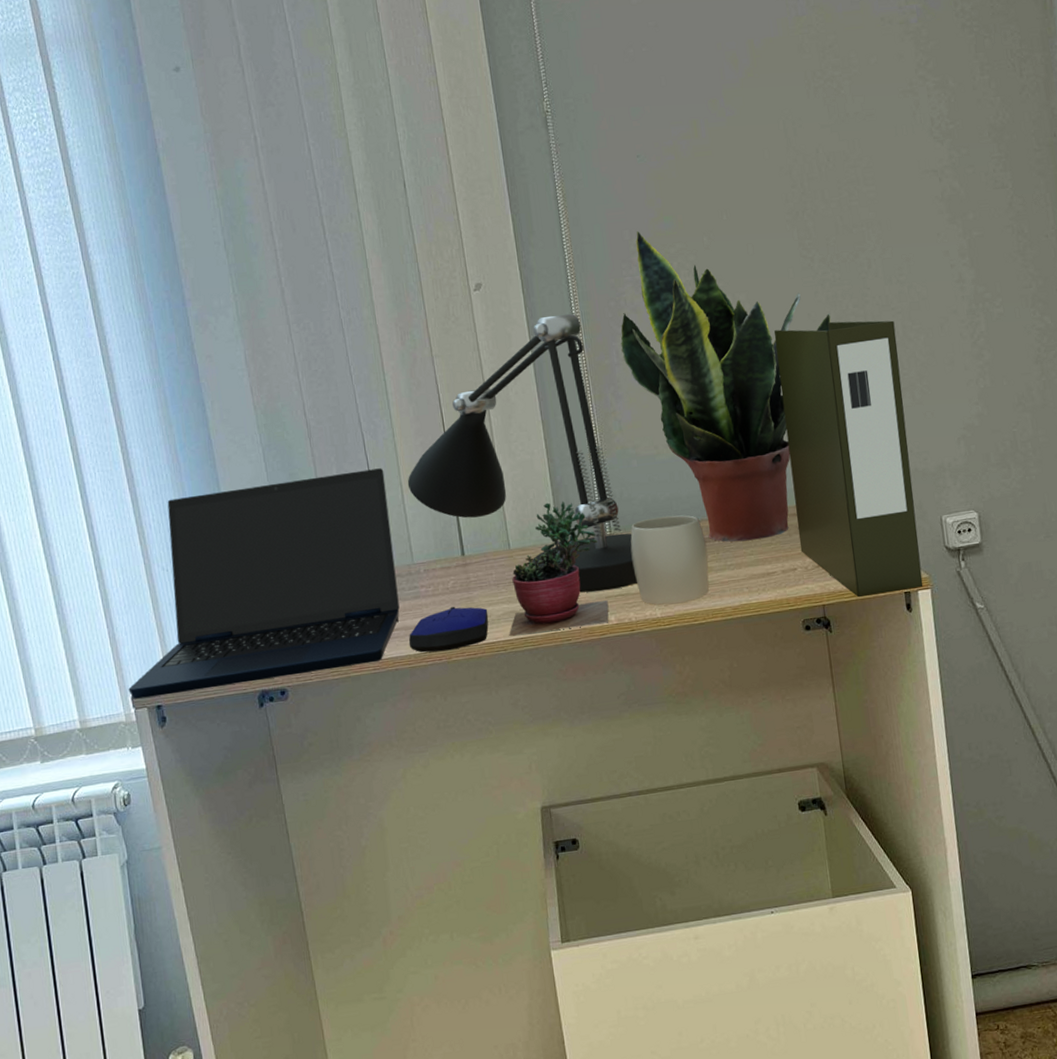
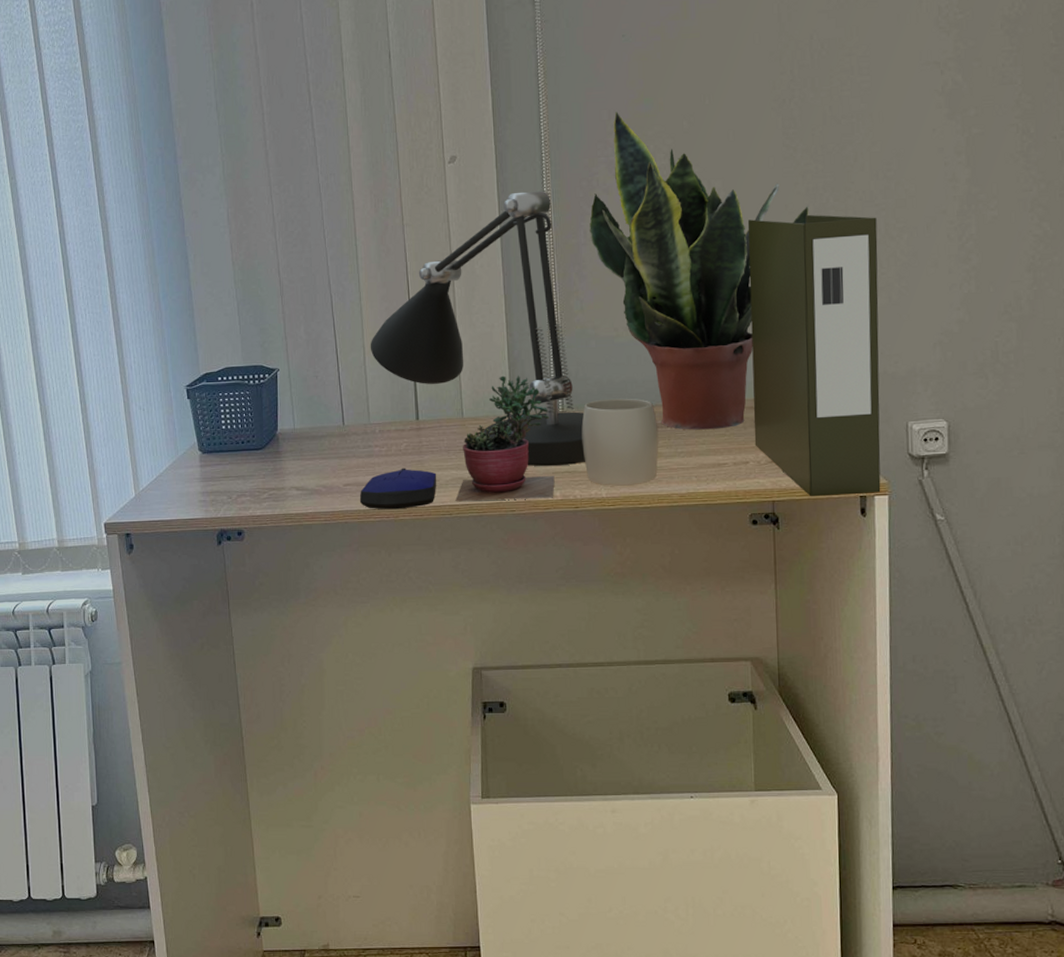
laptop: present [128,468,400,699] -> none [102,330,353,525]

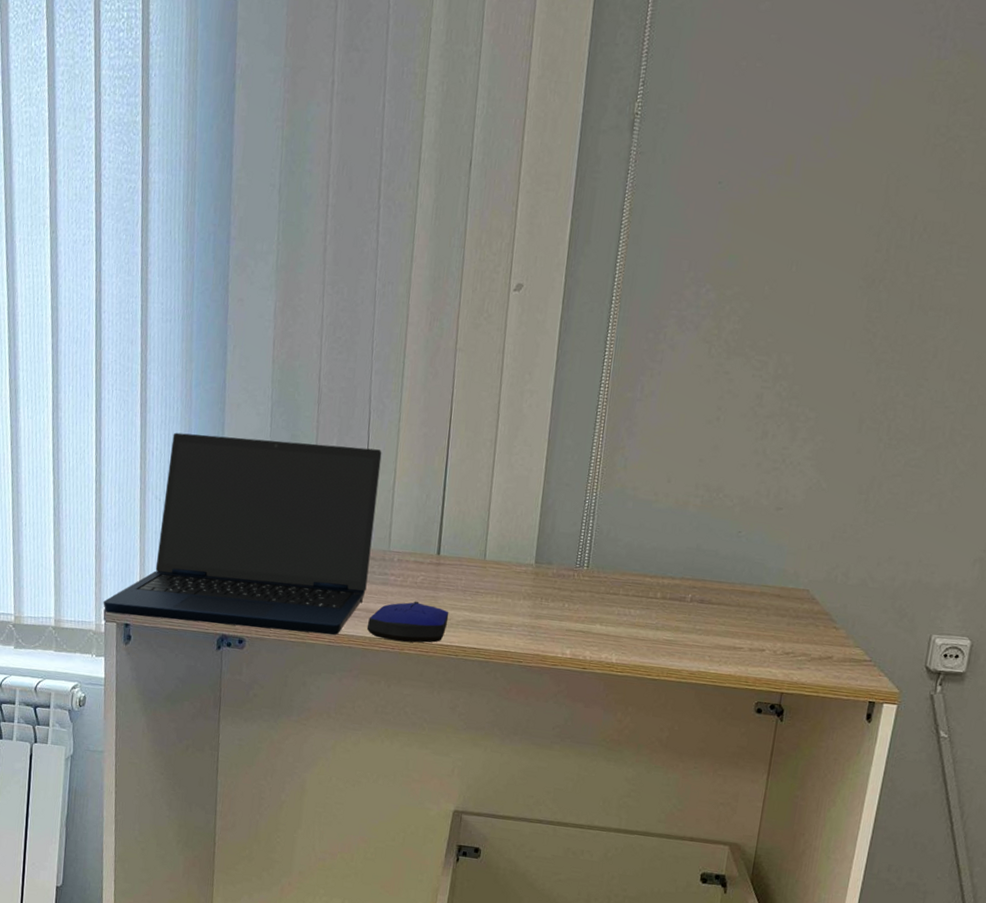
laptop: none [102,330,353,525] -> present [103,432,382,635]
desk lamp: present [370,190,586,466] -> none [401,333,613,625]
succulent plant: present [455,375,555,502] -> none [463,523,573,656]
mug: present [581,398,659,486] -> none [600,563,681,656]
potted plant: present [589,112,810,430] -> none [646,264,878,613]
binder: present [747,214,881,497] -> none [774,401,944,701]

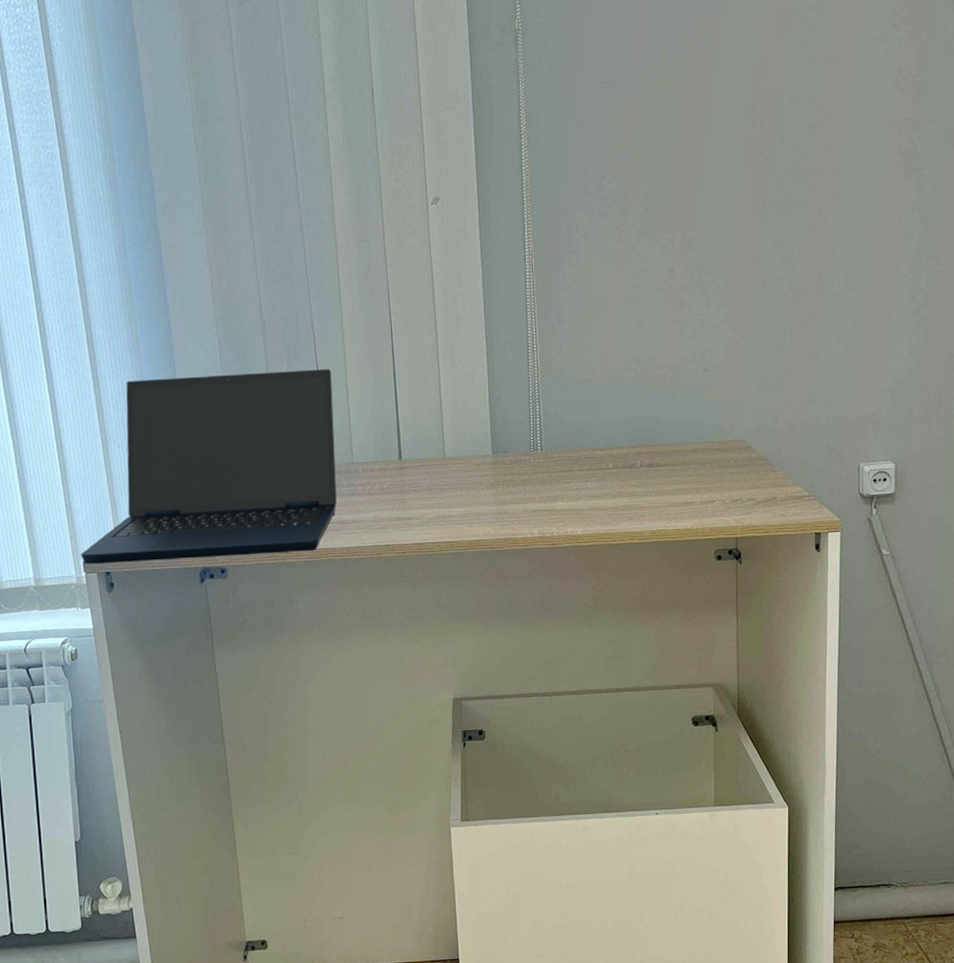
computer mouse: present [366,601,449,643] -> none [343,506,419,547]

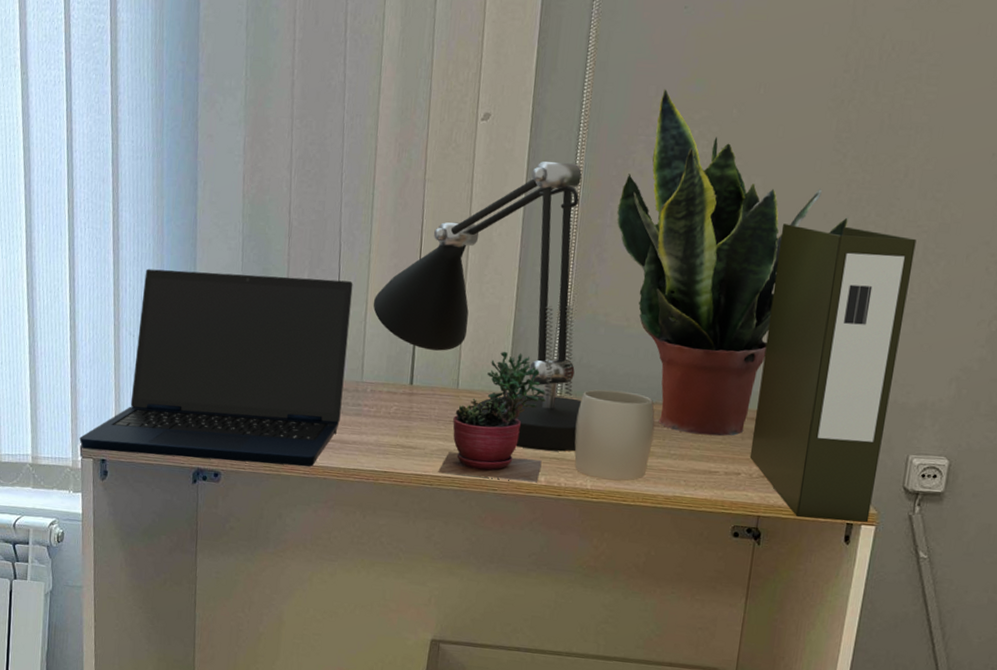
desk lamp: none [353,234,563,505] -> present [373,161,582,452]
succulent plant: none [437,416,533,540] -> present [438,351,546,483]
mug: none [559,439,632,524] -> present [574,389,655,482]
potted plant: none [569,159,776,471] -> present [616,89,850,437]
binder: none [718,265,837,534] -> present [749,223,916,523]

